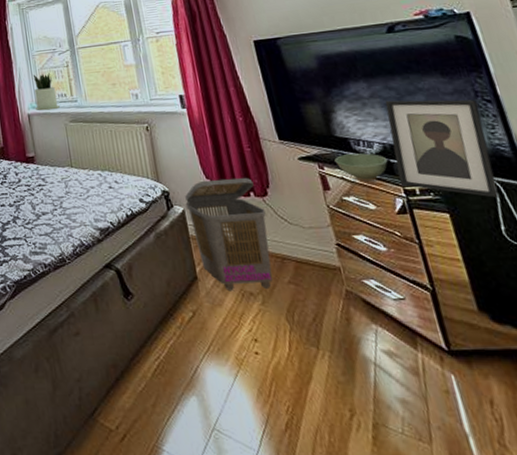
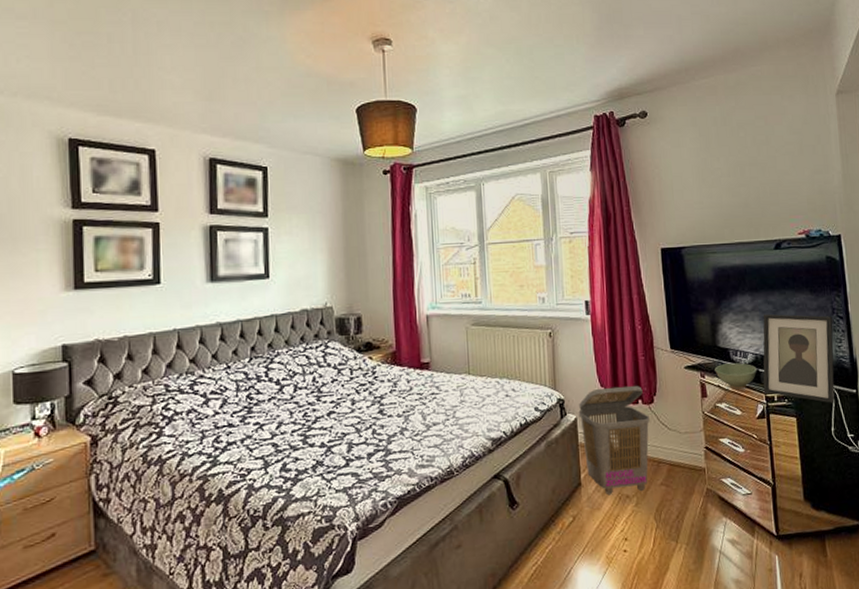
planter: present [32,73,60,111] -> none [434,269,462,312]

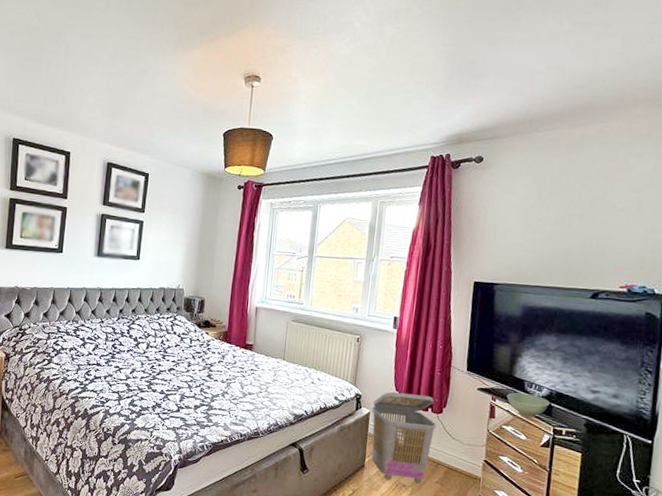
picture frame: present [763,313,835,403] -> none [552,355,641,448]

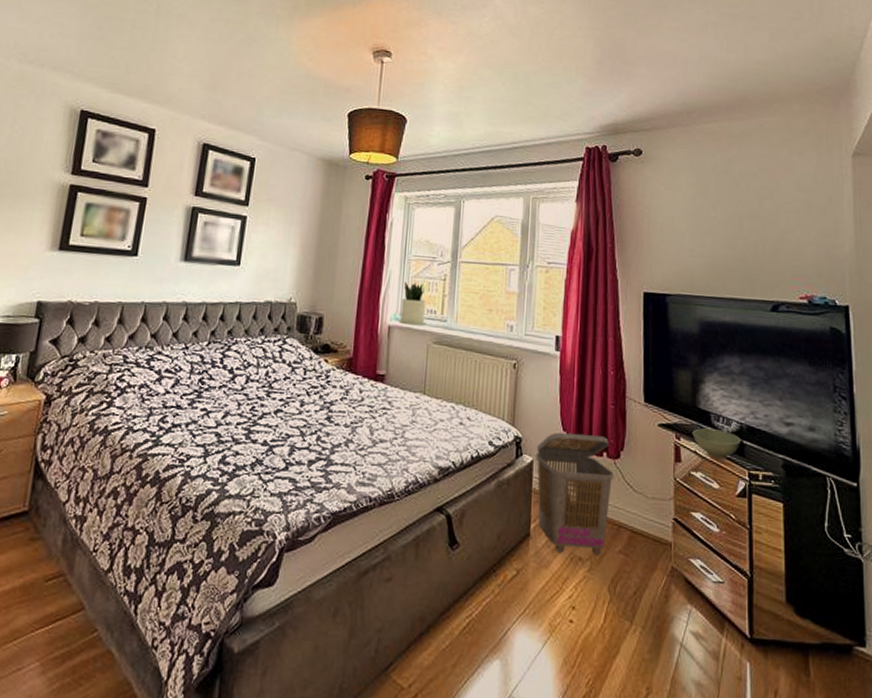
planter: none [263,272,287,308] -> present [398,281,426,327]

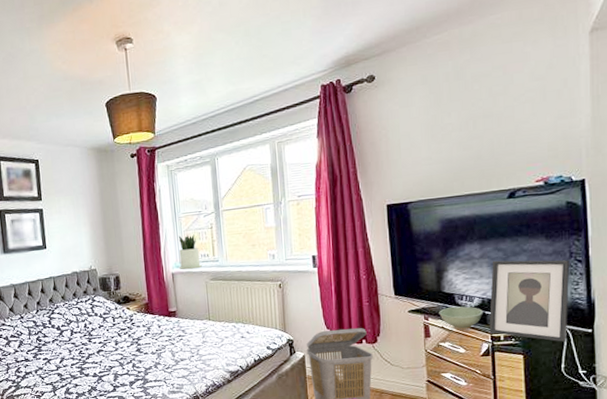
picture frame: none [746,380,834,494] -> present [489,260,570,342]

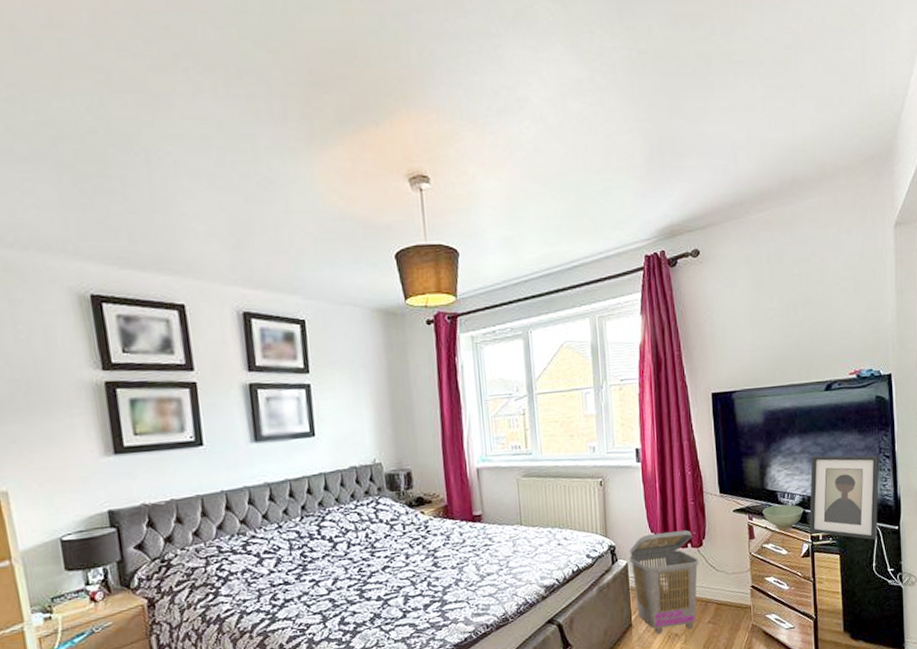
planter: present [178,234,202,270] -> none [484,421,513,465]

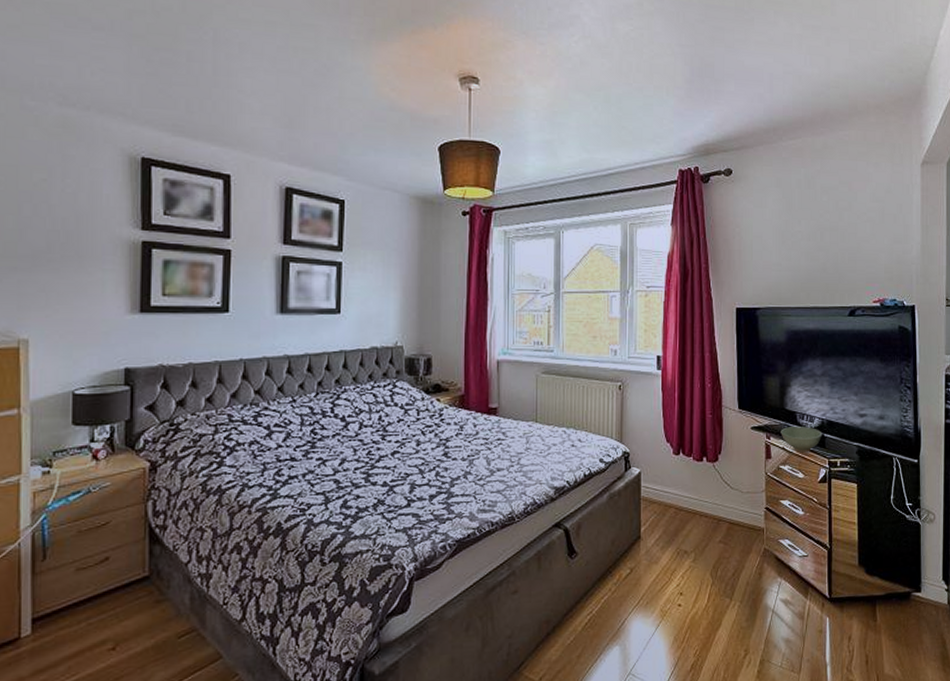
laundry basket: present [629,529,698,635] -> none [643,442,713,550]
picture frame: present [809,455,880,540] -> none [827,379,900,472]

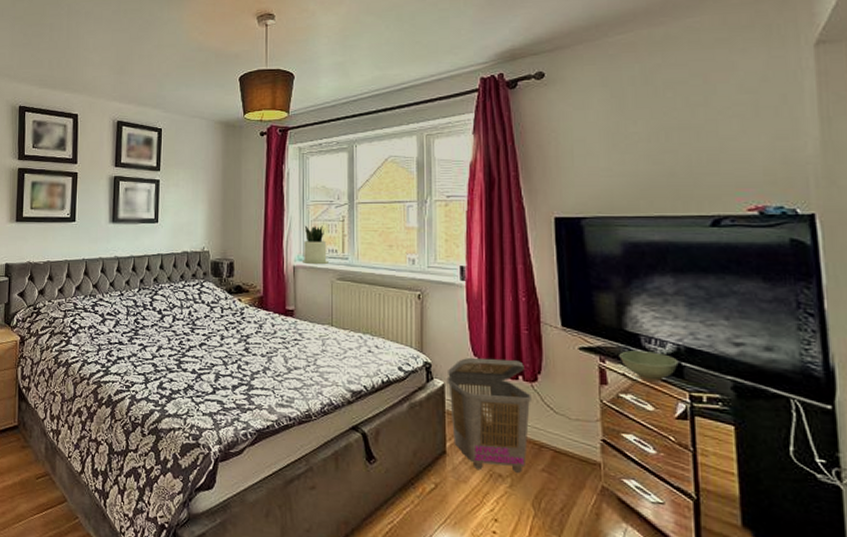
planter: none [506,316,534,358] -> present [301,225,328,265]
laundry basket: none [643,442,713,550] -> present [446,357,531,474]

